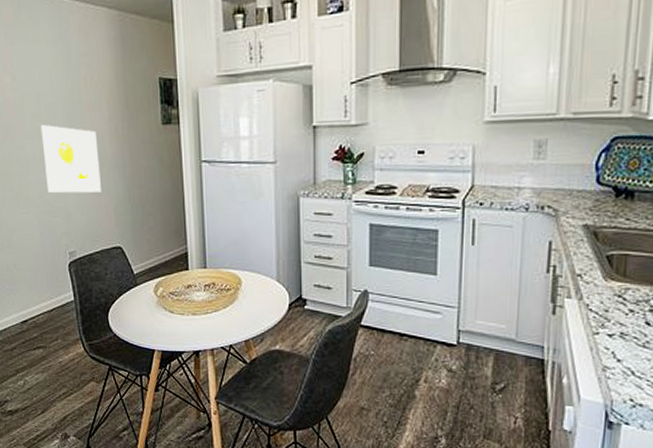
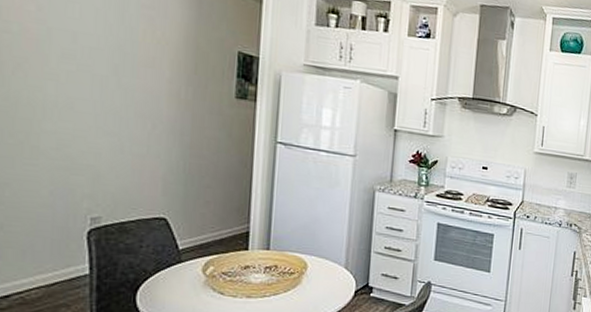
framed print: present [40,124,101,193] -> none [70,67,151,156]

